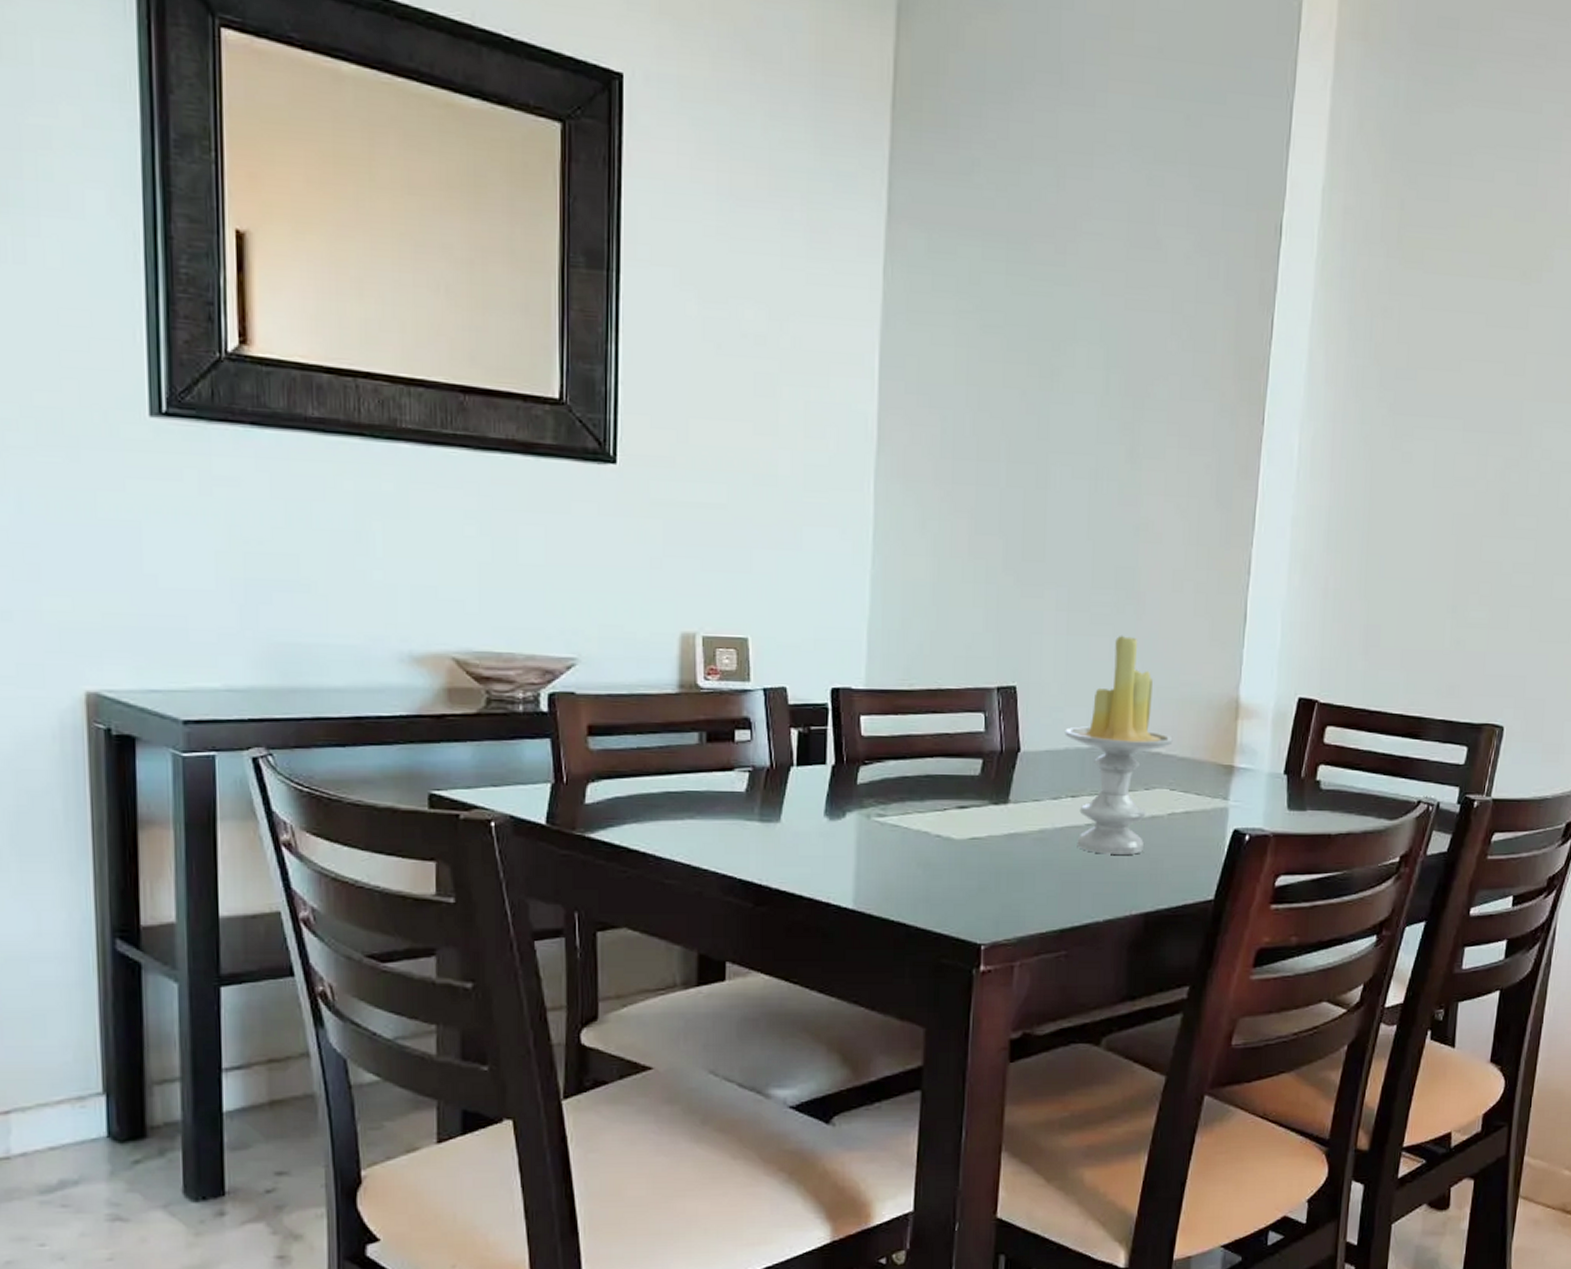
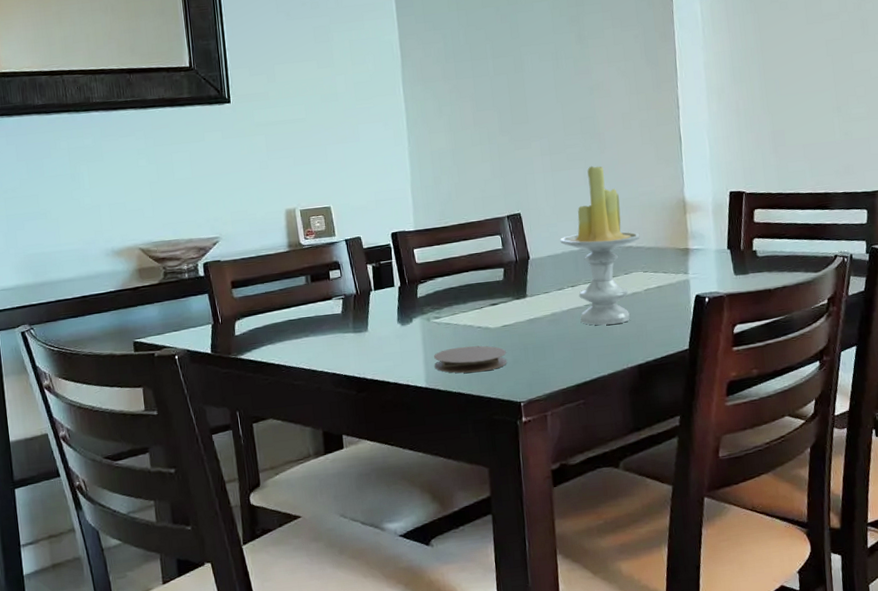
coaster: none [868,859,970,898] -> present [434,345,507,373]

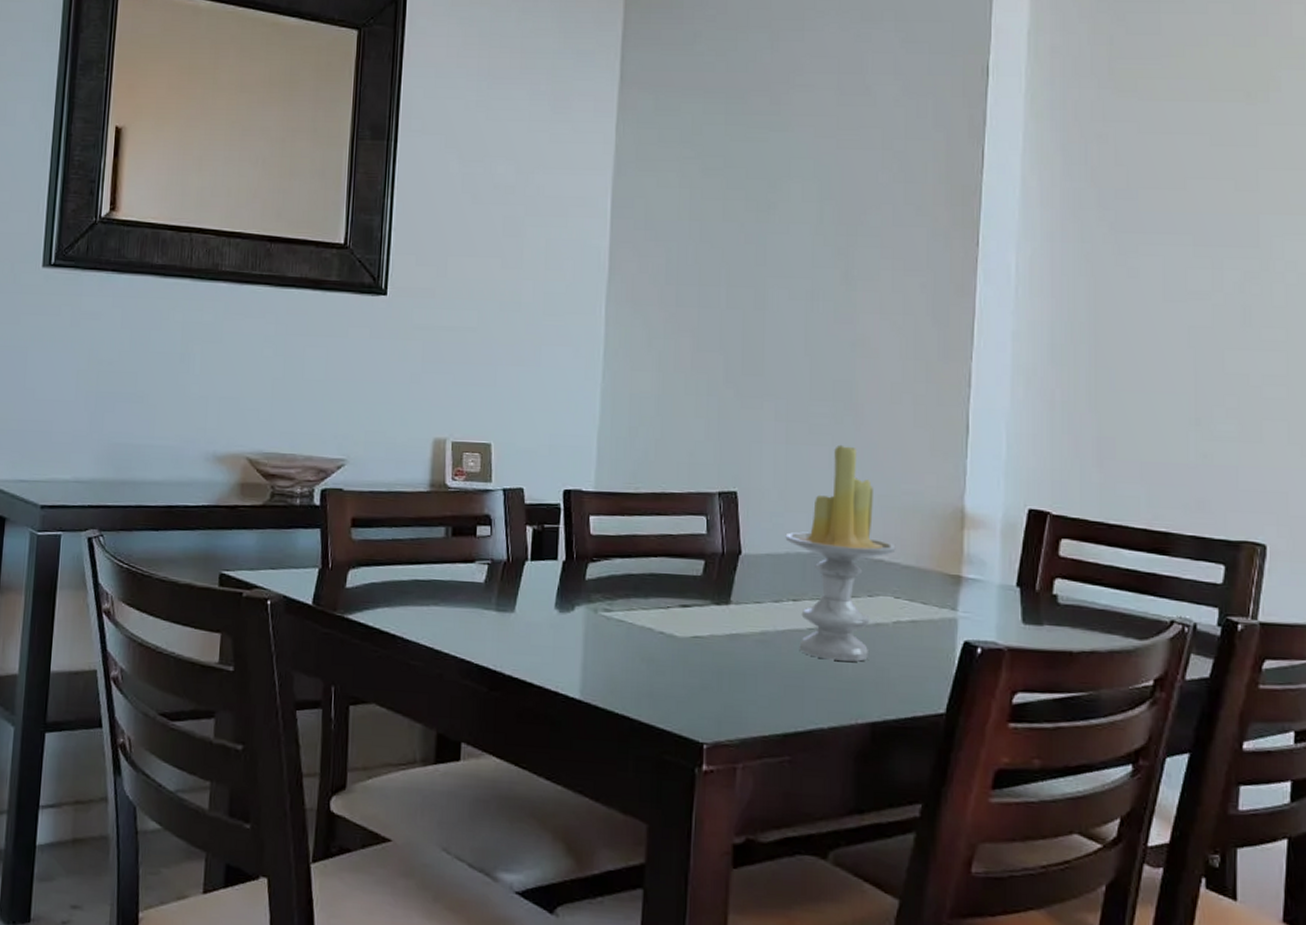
coaster: present [434,345,507,373] -> none [594,654,693,693]

